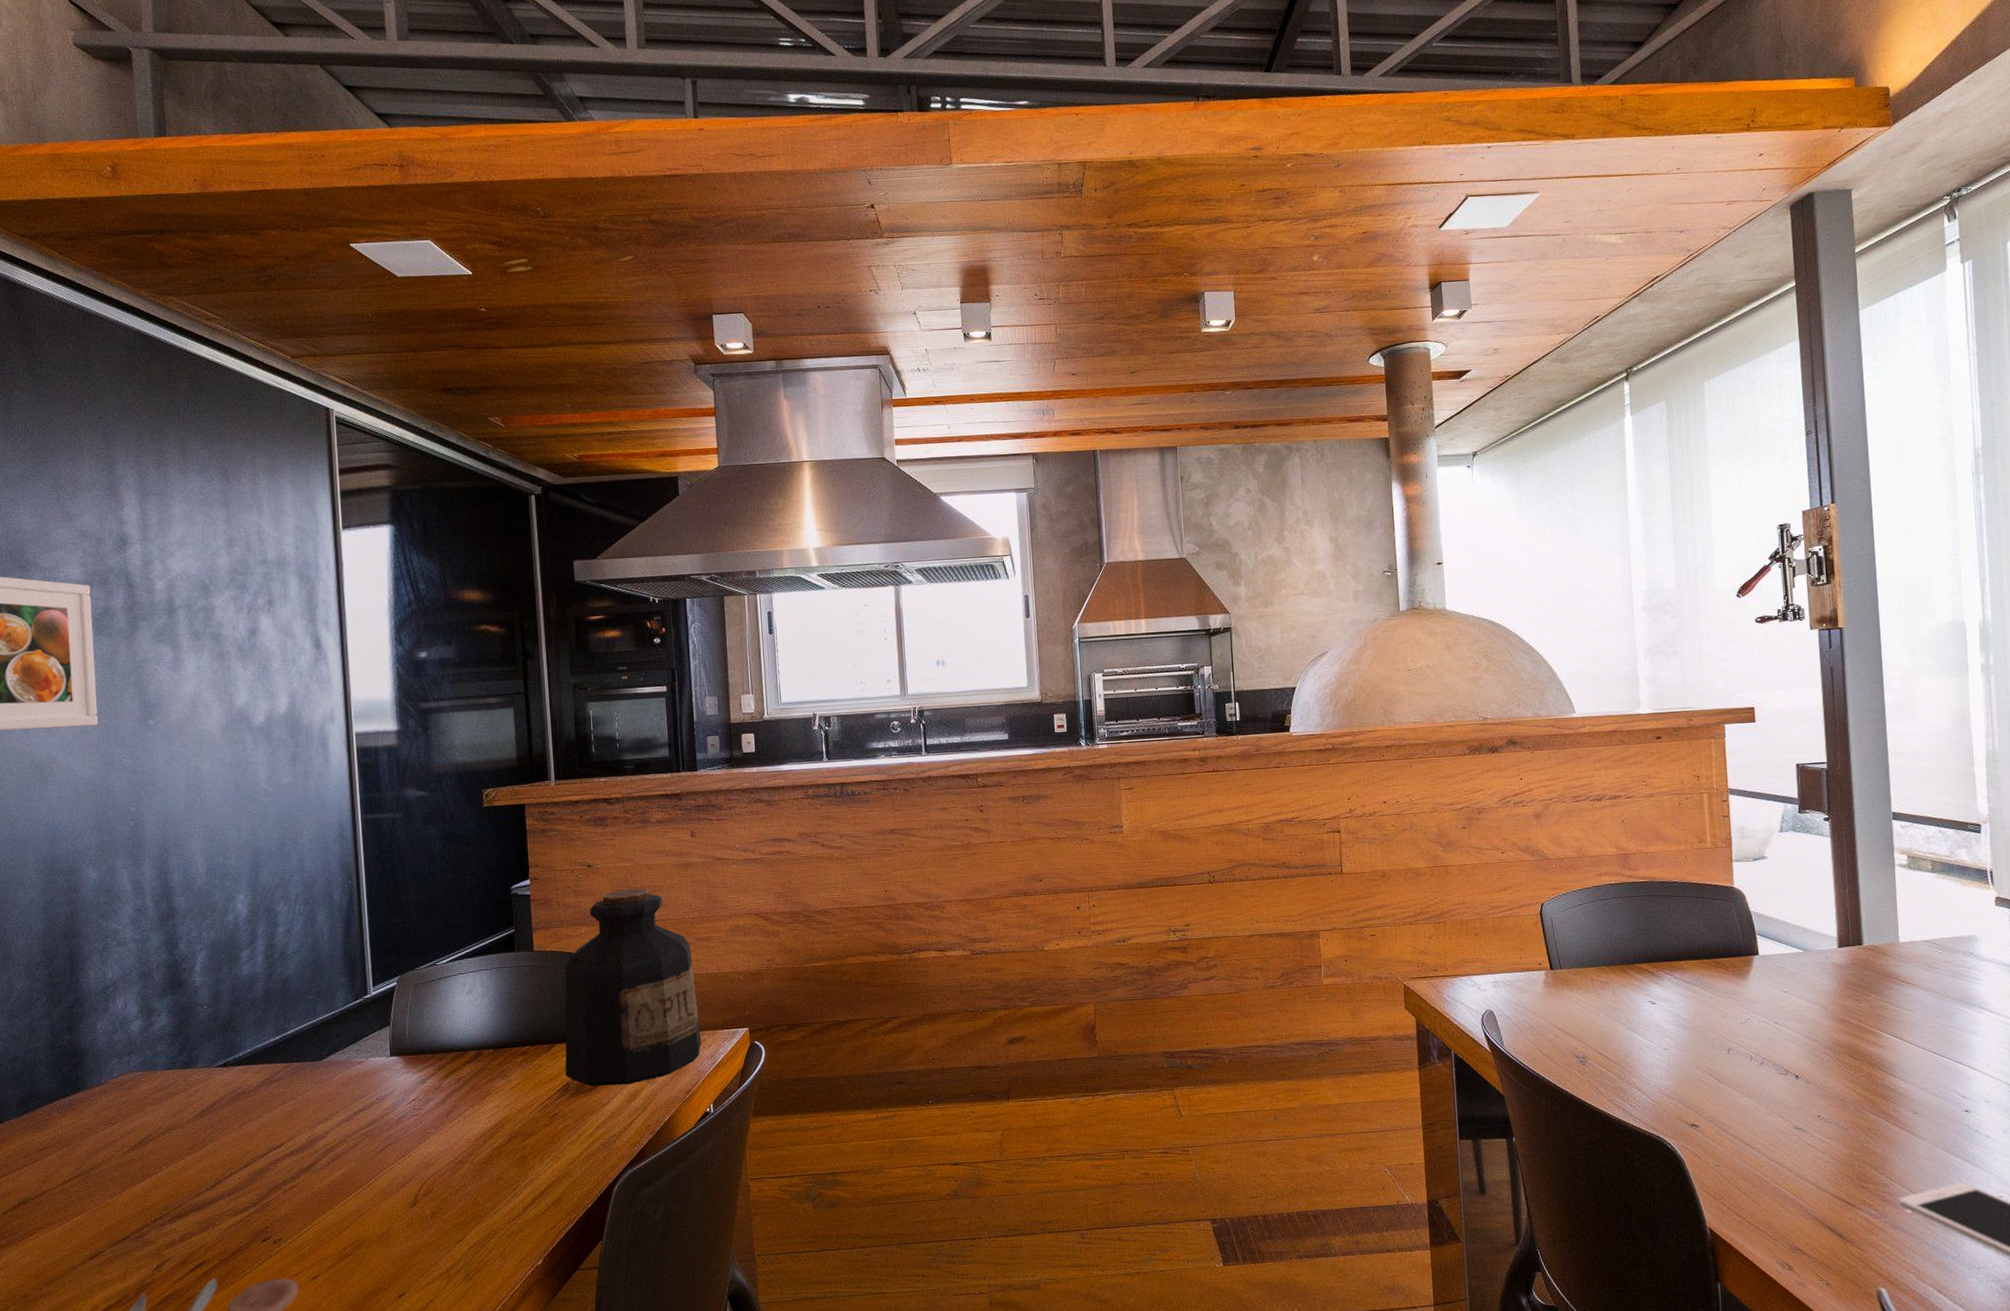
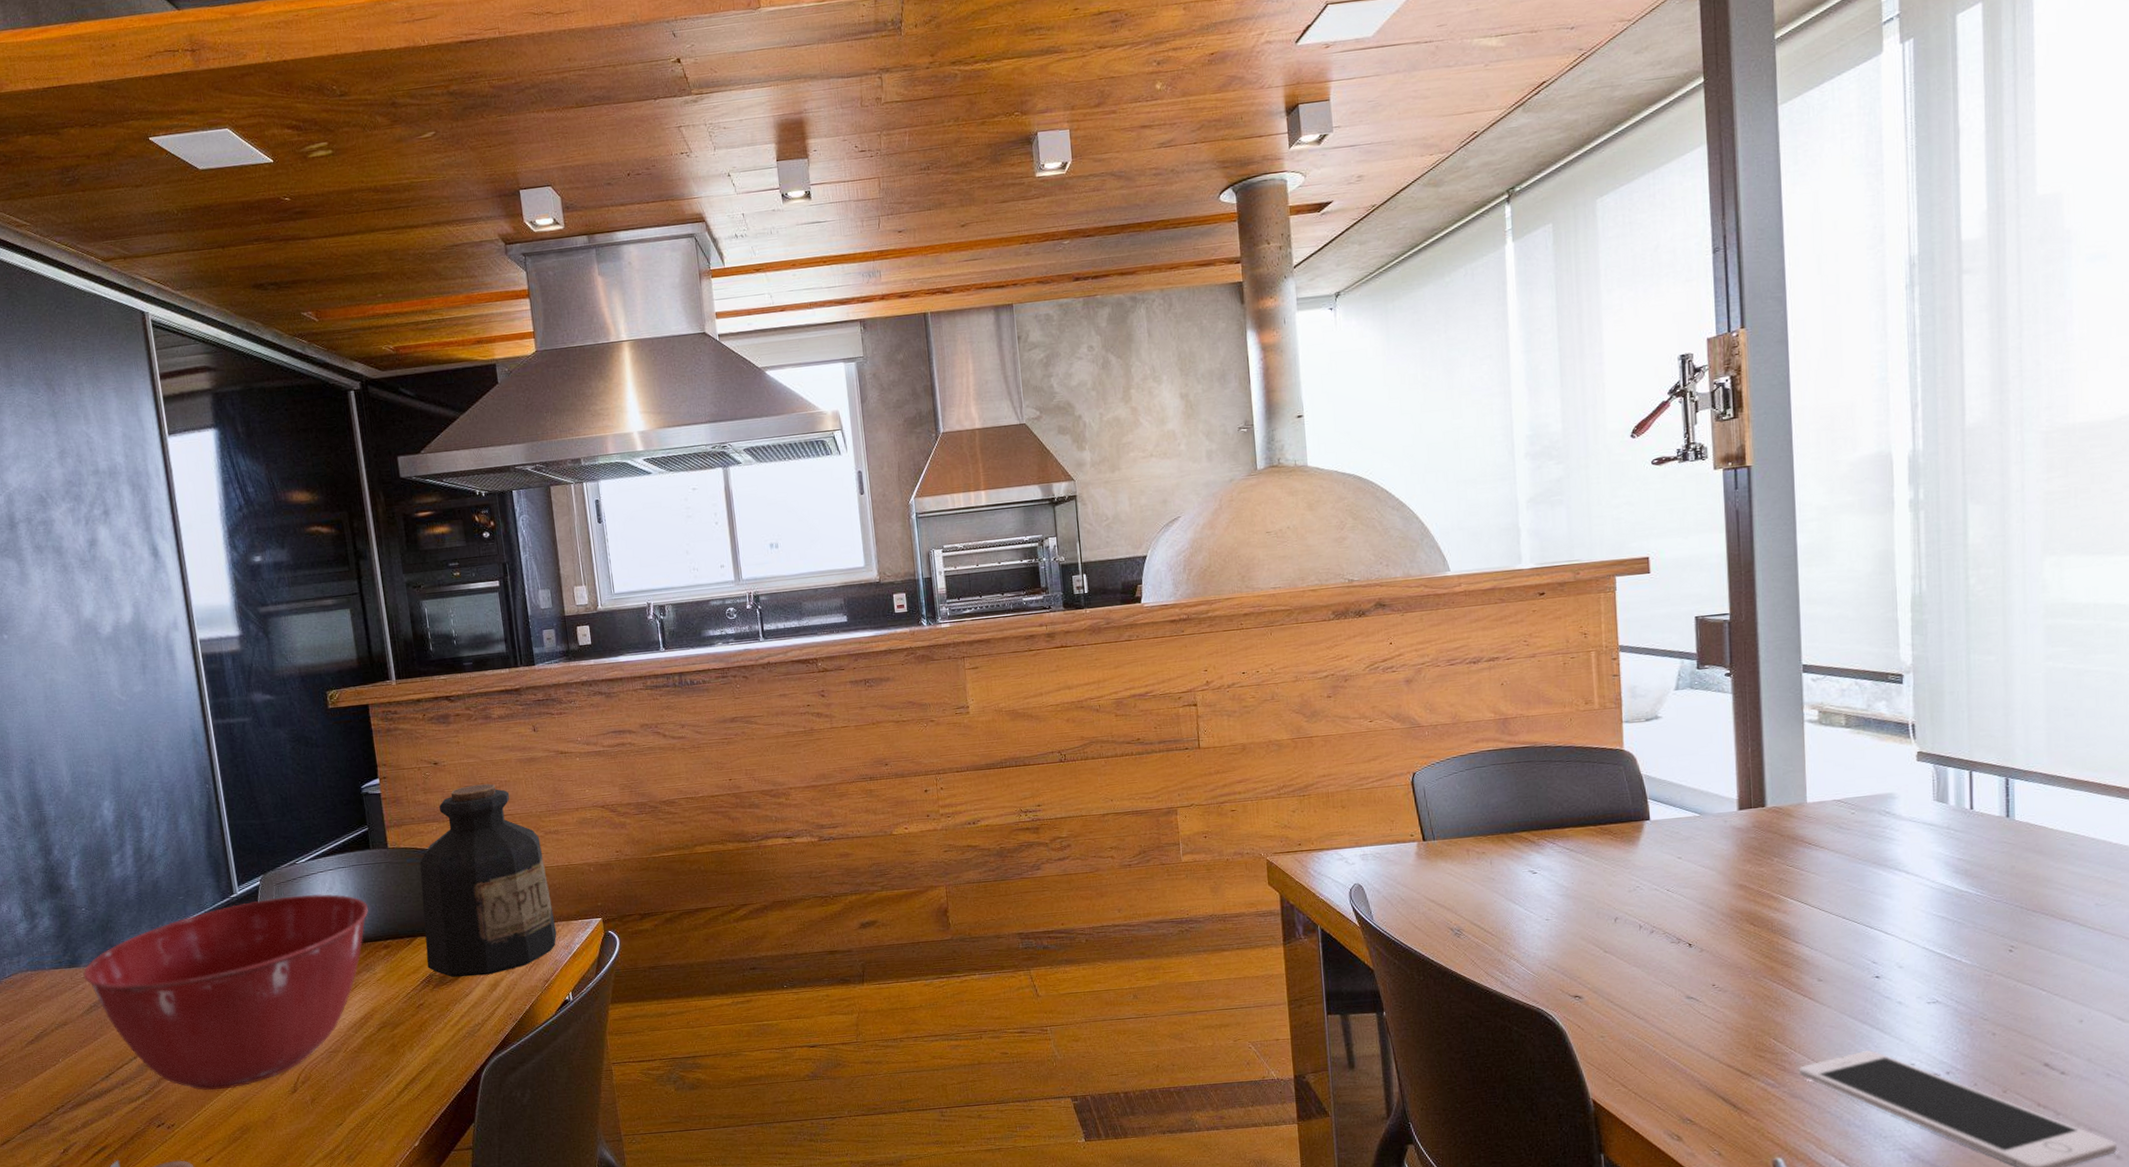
mixing bowl: none [198,996,509,1203] -> present [83,893,369,1091]

